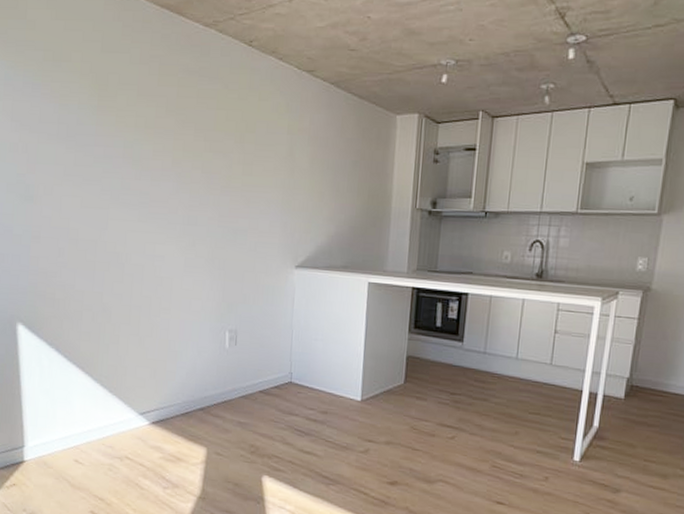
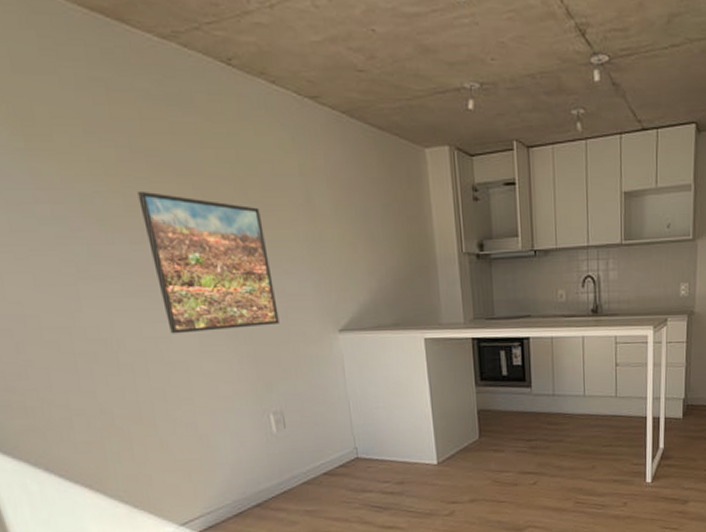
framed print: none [164,140,251,256] -> present [137,190,280,334]

